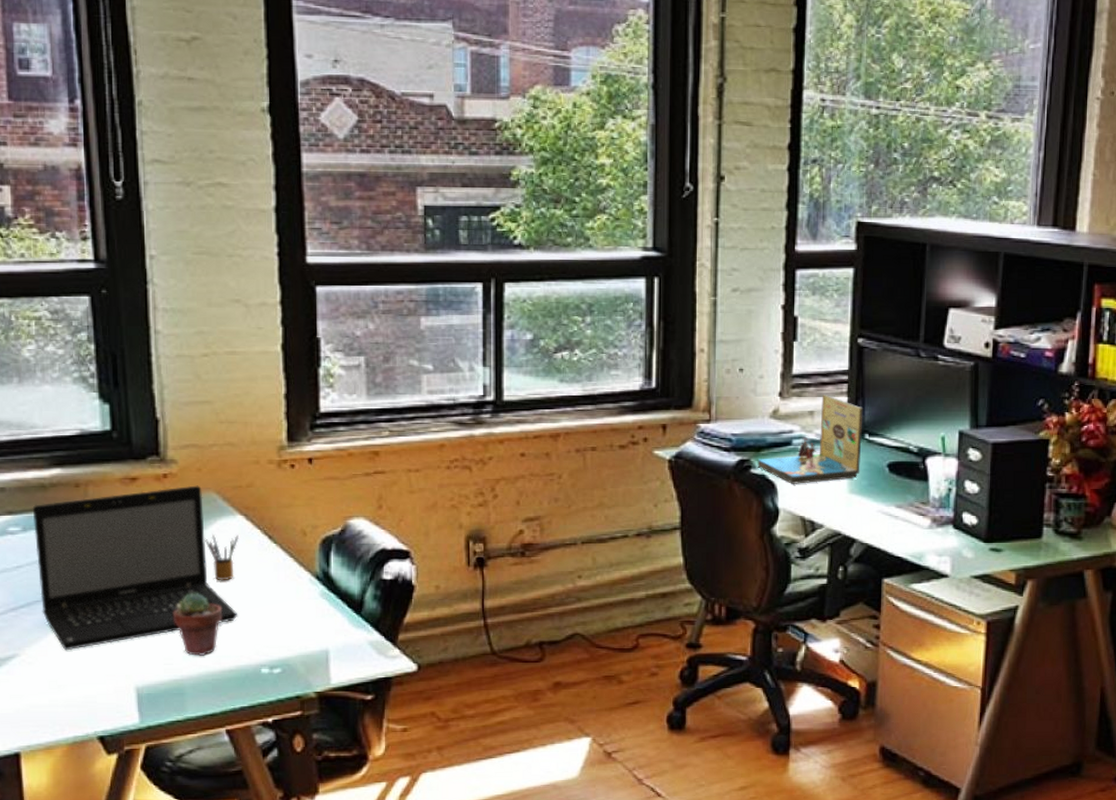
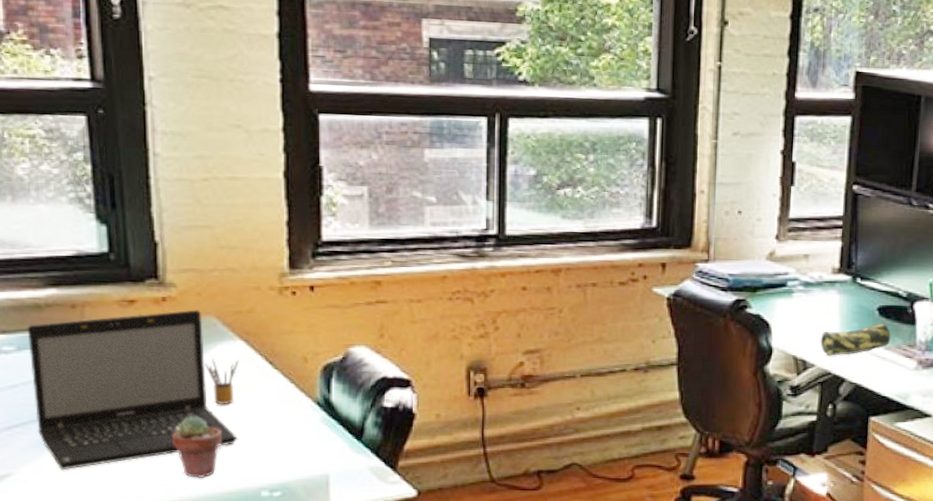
book: present [757,394,863,484] -> none [753,238,856,324]
pencil case: none [828,481,903,516] -> present [820,323,891,356]

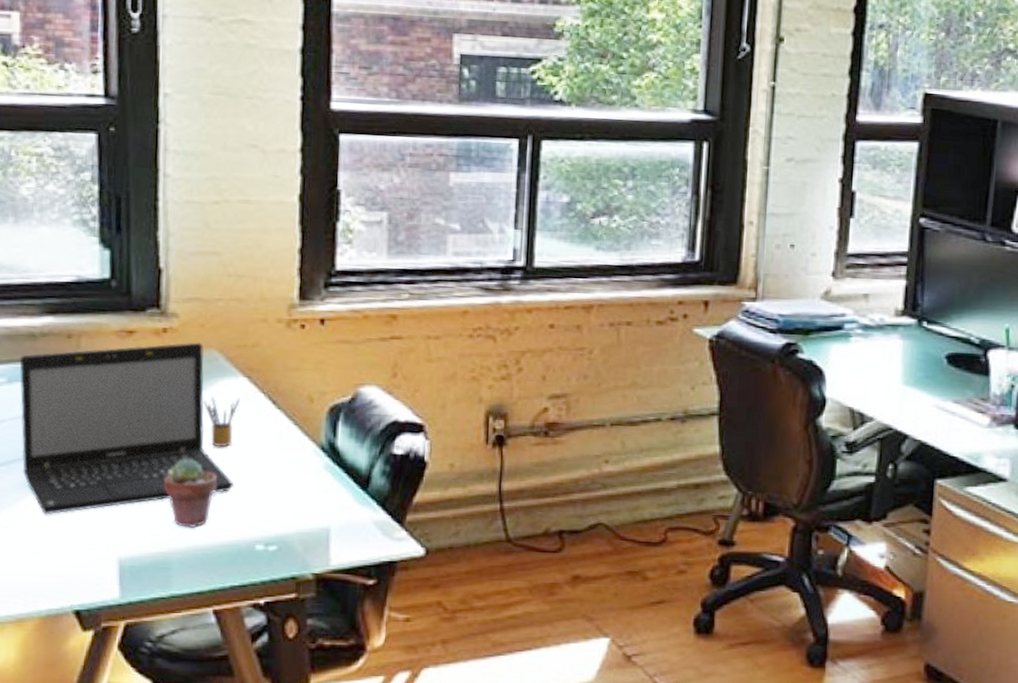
pencil case: present [820,323,891,356] -> none [880,373,961,409]

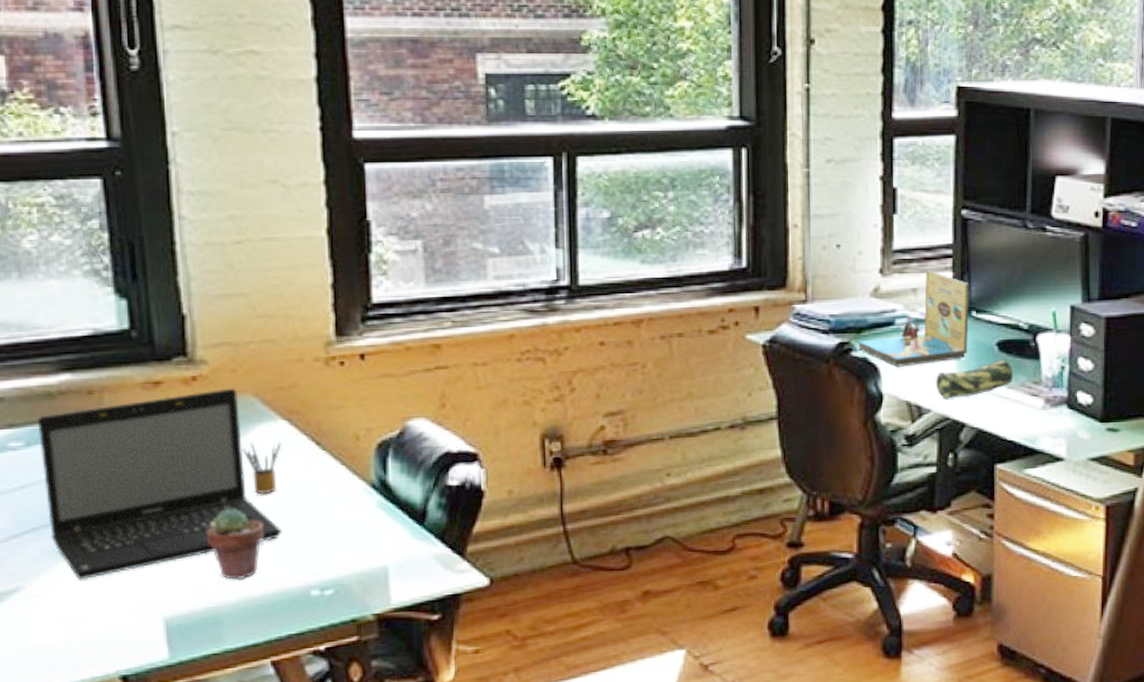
book: none [805,276,923,372] -> present [858,269,970,367]
pencil case: none [880,373,961,409] -> present [935,360,1014,399]

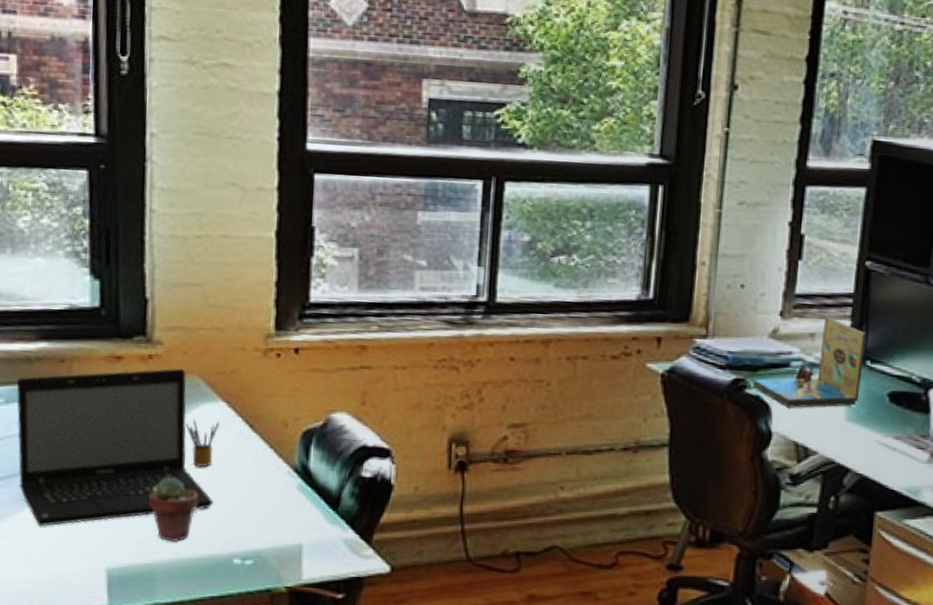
pencil case: present [935,360,1014,399] -> none [824,410,902,444]

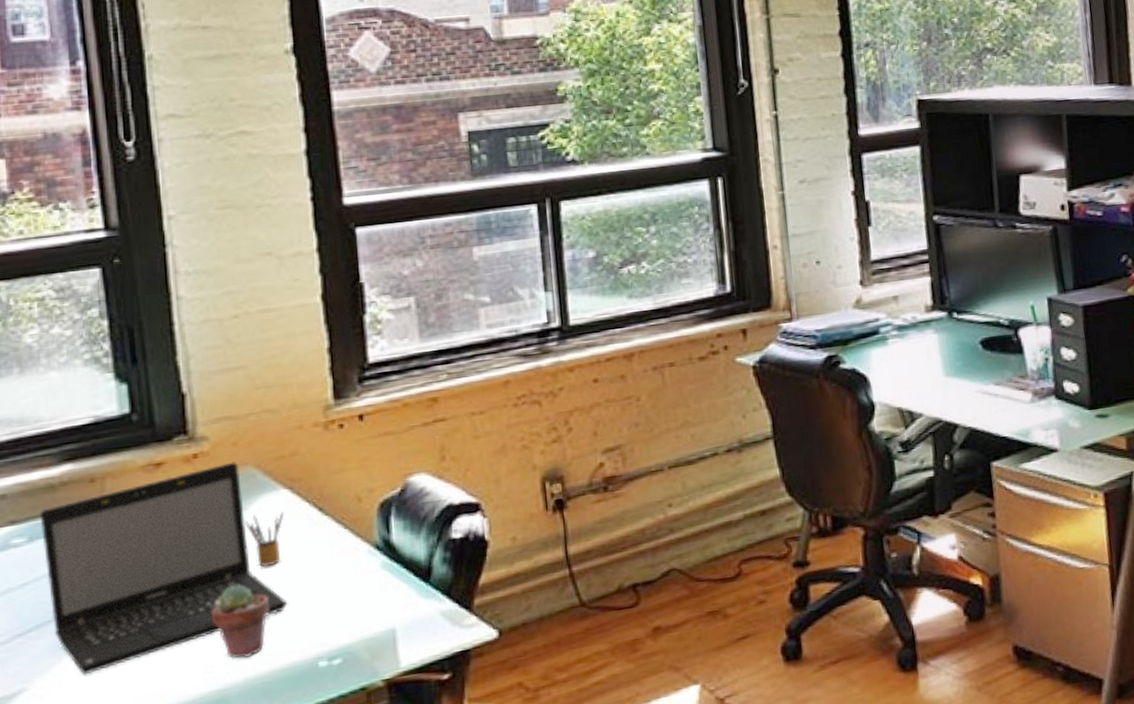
book: present [752,316,867,408] -> none [846,276,953,375]

